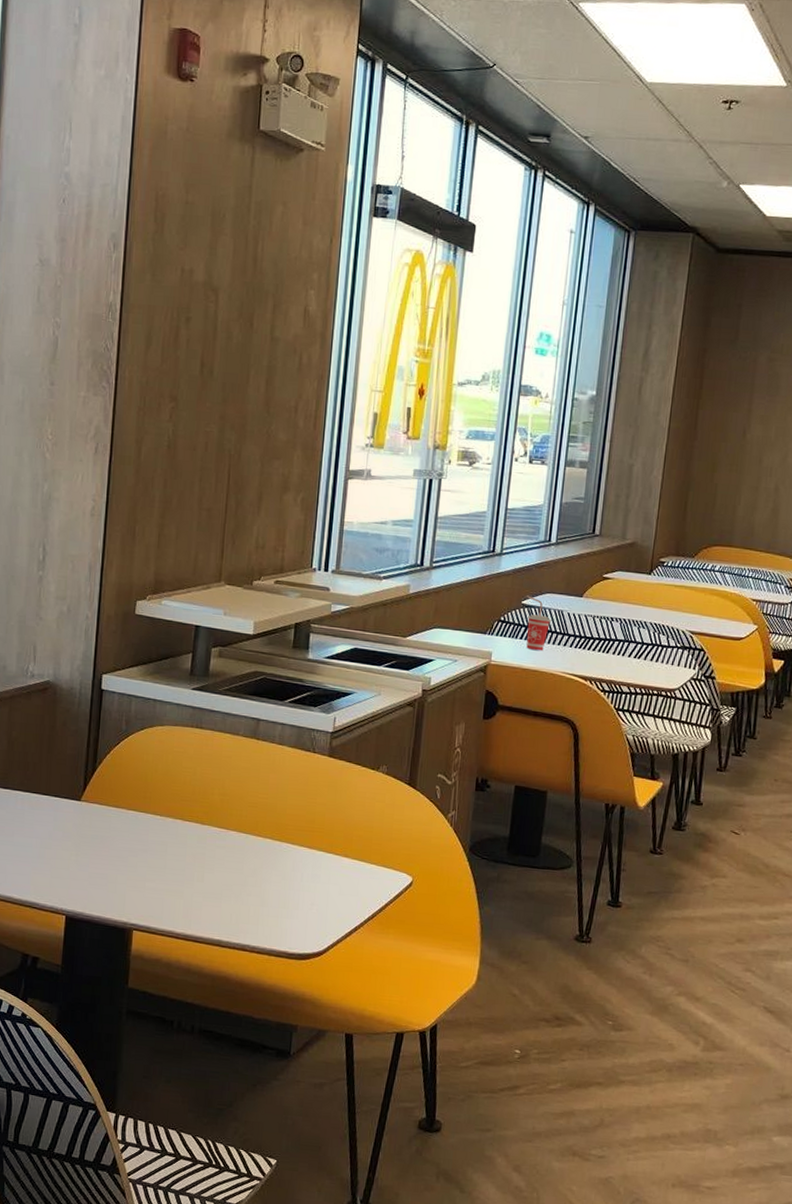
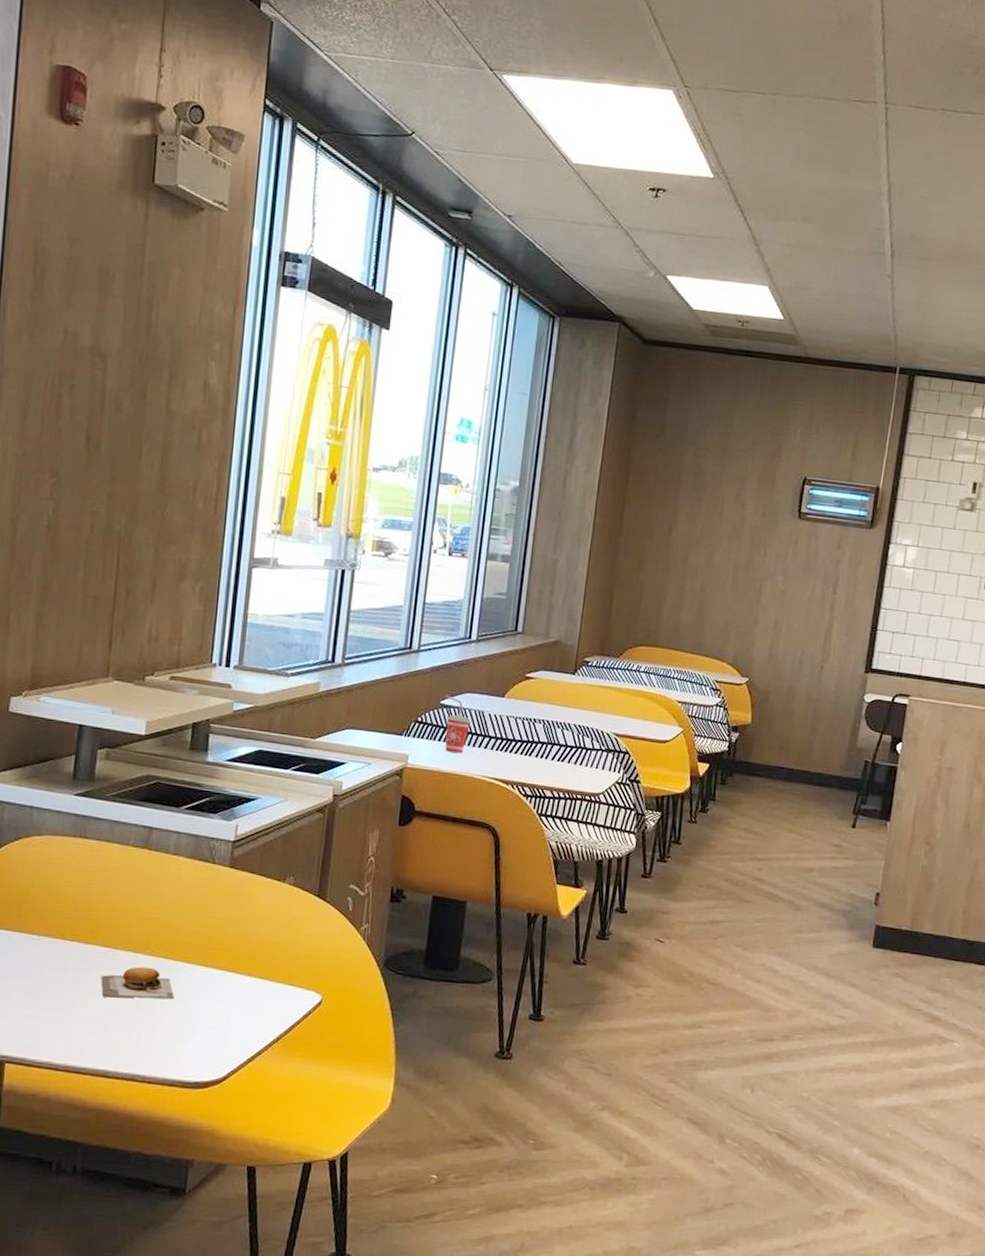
hamburger: none [215,846,280,878] -> present [101,966,174,1000]

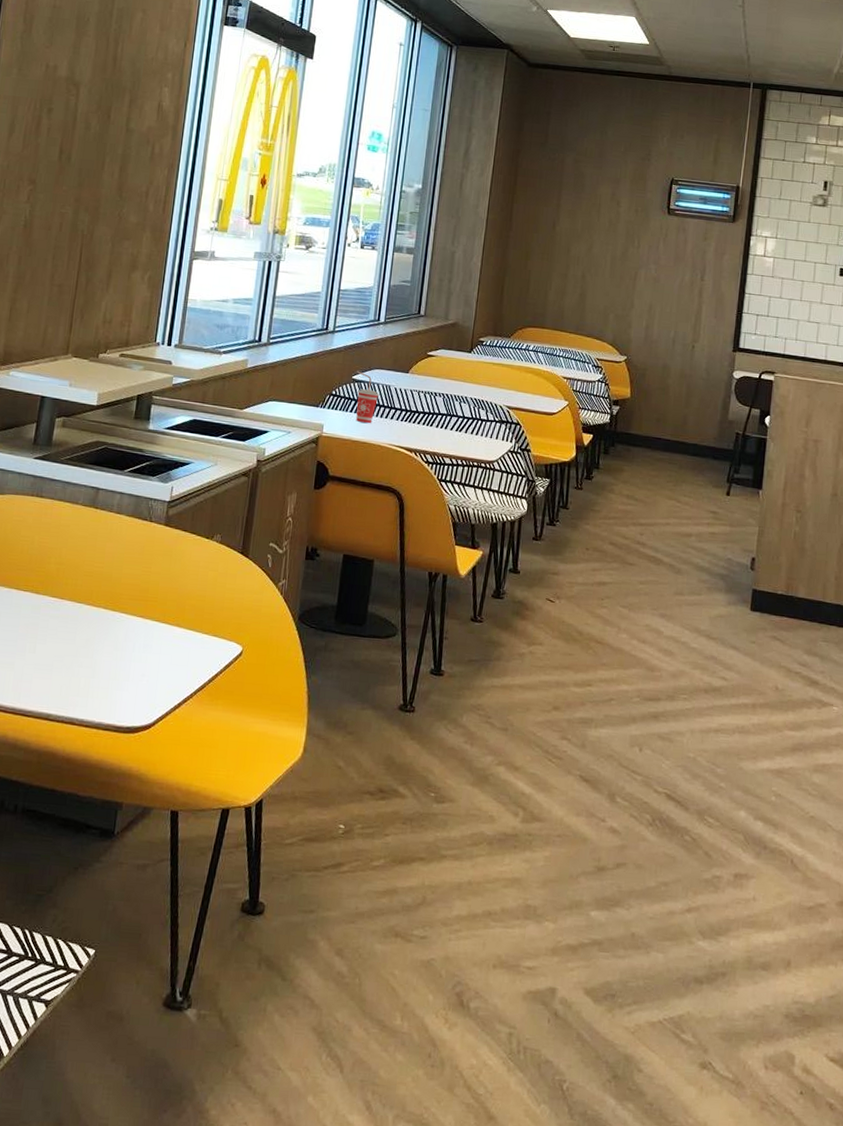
hamburger: present [101,966,174,1000] -> none [48,616,112,648]

